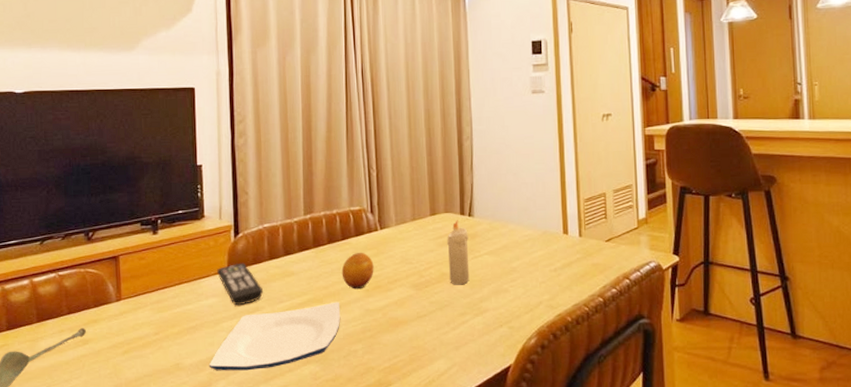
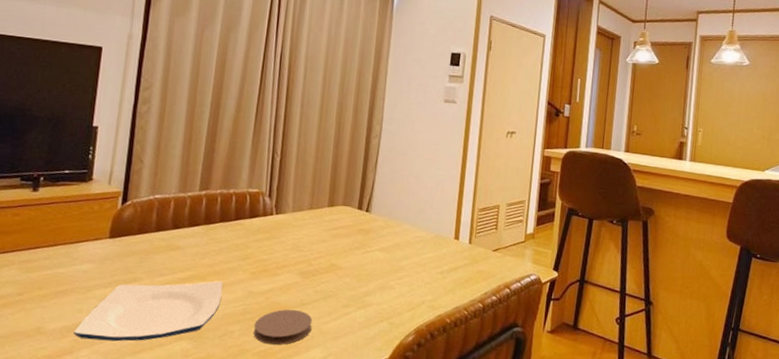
remote control: present [217,262,263,306] -> none [97,230,144,275]
fruit: present [341,252,374,290] -> none [229,234,264,271]
coaster: none [376,323,432,361] -> present [253,309,312,345]
candle: present [447,220,470,285] -> none [338,214,363,278]

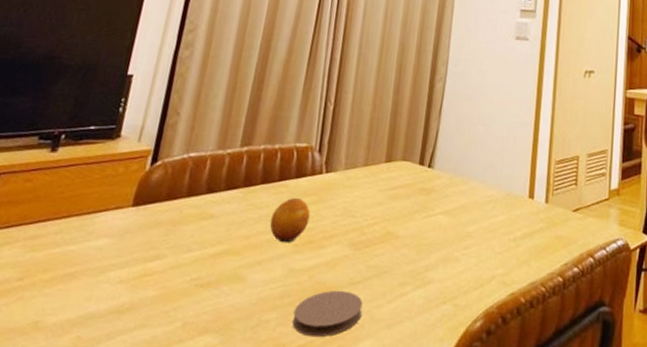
plate: present [73,281,224,342] -> none [77,256,261,338]
fruit: none [229,234,264,271] -> present [270,197,311,243]

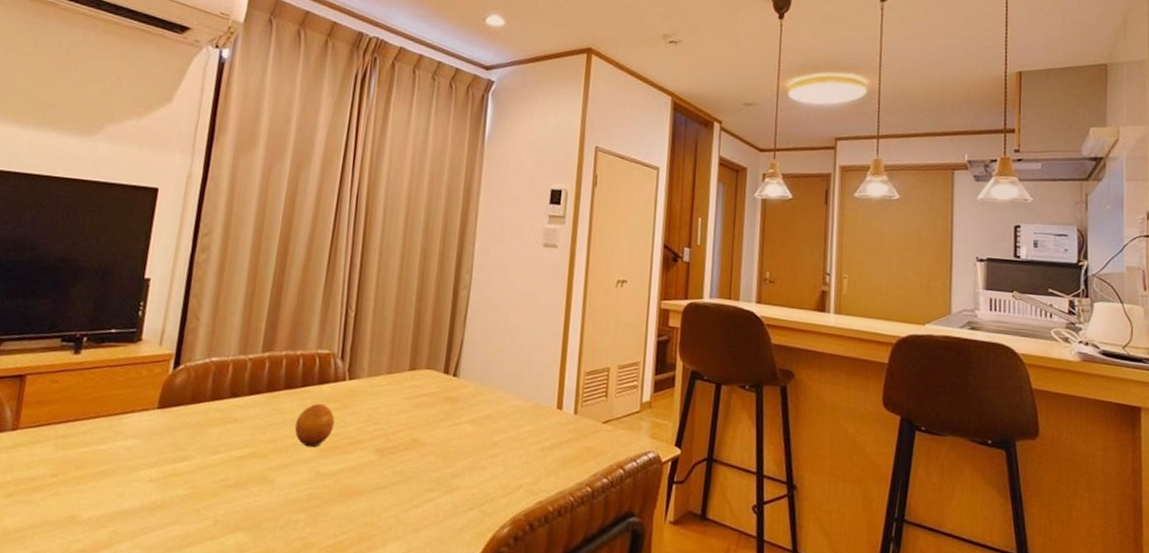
coaster: present [292,290,363,338] -> none [320,494,390,538]

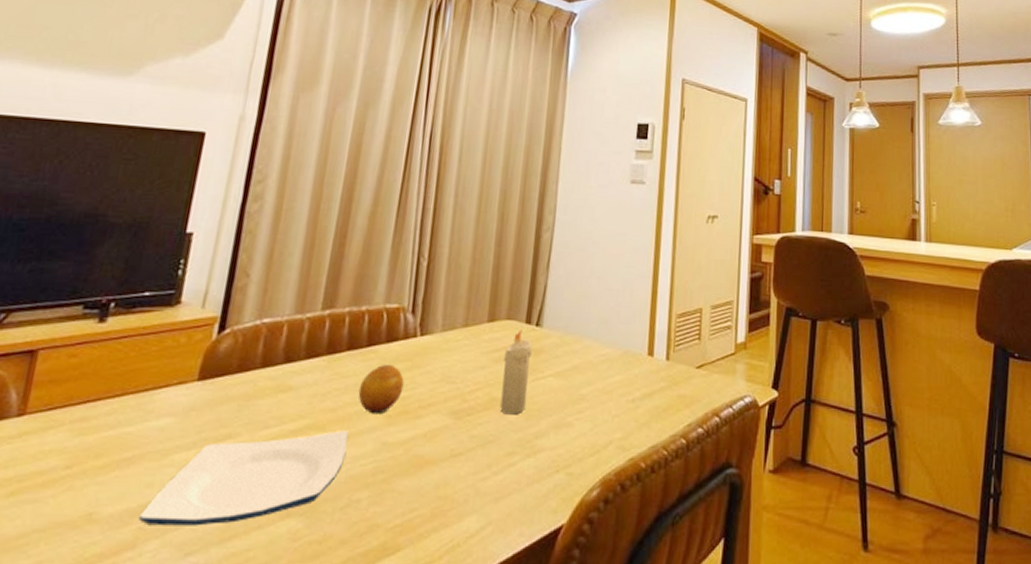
plate: none [112,459,287,533] -> present [138,430,349,526]
candle: none [420,379,450,456] -> present [500,330,533,415]

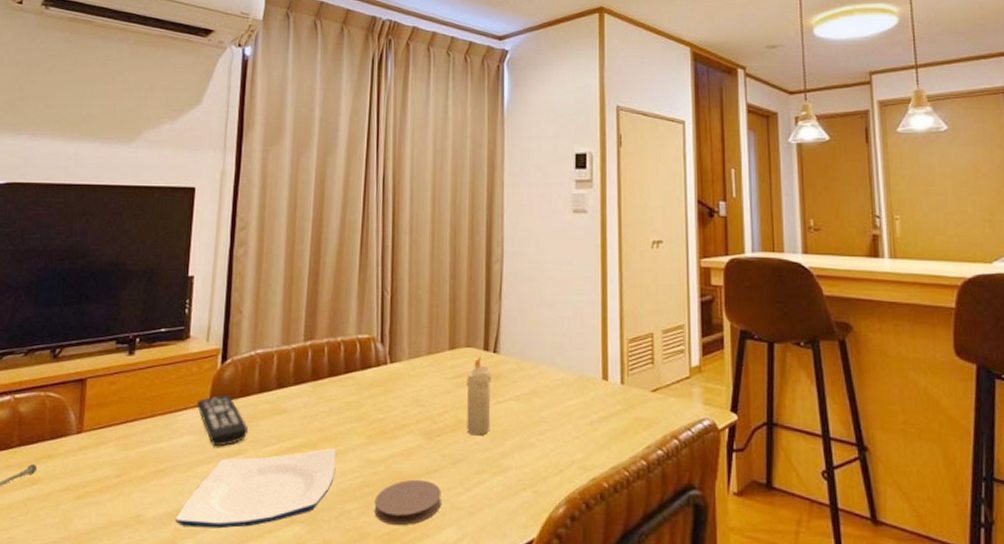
remote control: none [181,369,243,430] -> present [197,394,248,447]
fruit: present [358,364,405,415] -> none [341,389,380,435]
coaster: none [387,463,466,516] -> present [374,479,441,526]

